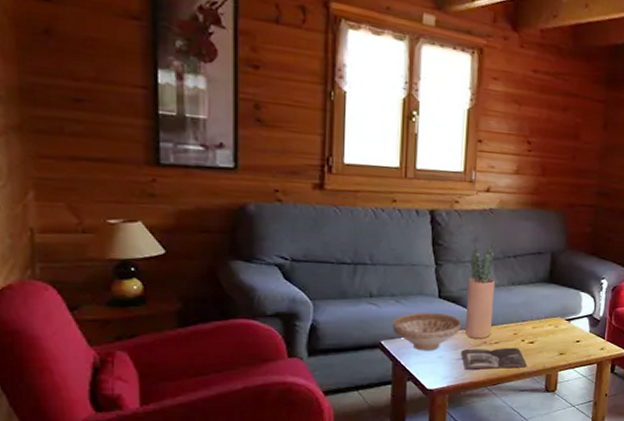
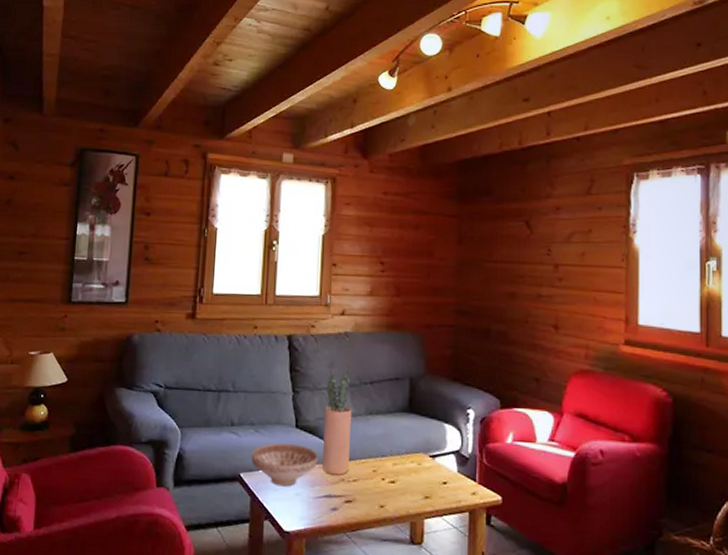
magazine: present [461,347,528,371] -> none [319,486,390,512]

